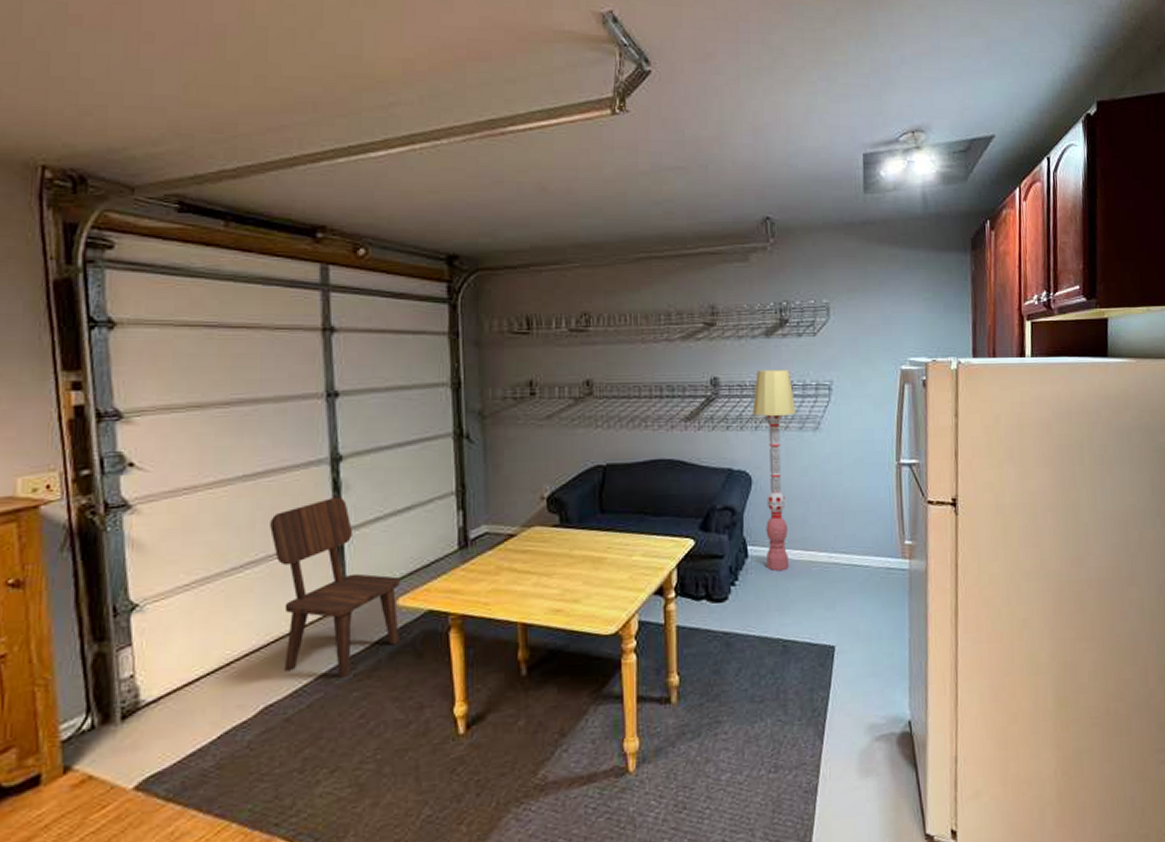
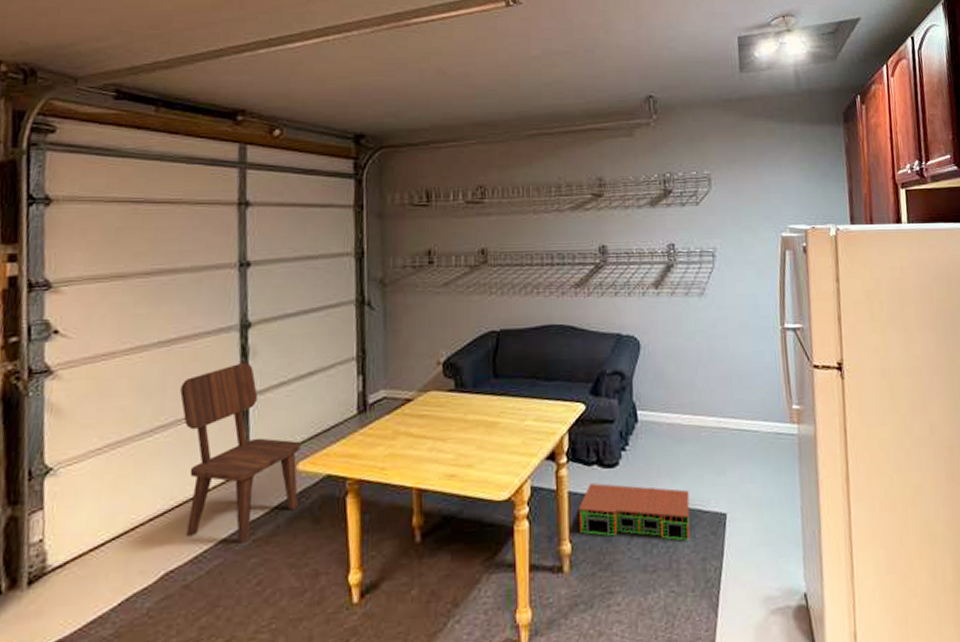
storage bin: none [686,617,799,672] -> present [578,482,690,541]
floor lamp: present [752,370,797,572] -> none [639,238,682,436]

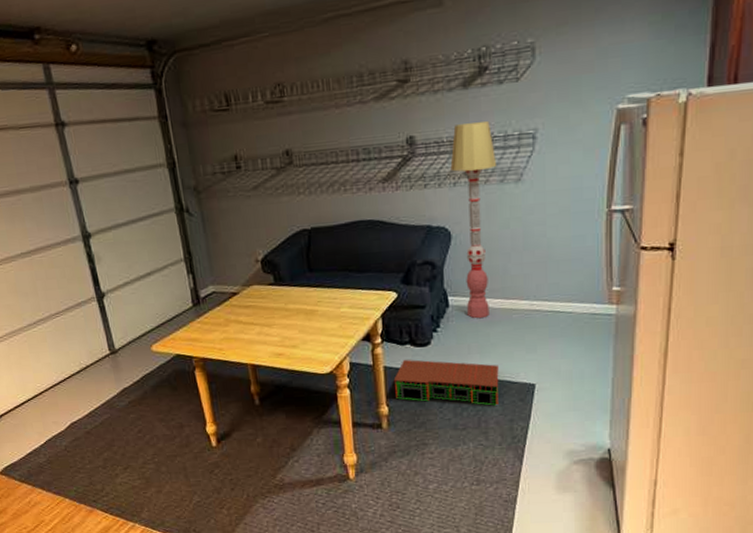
dining chair: present [180,362,301,545] -> none [47,266,158,405]
floor lamp: none [639,238,682,436] -> present [450,121,497,319]

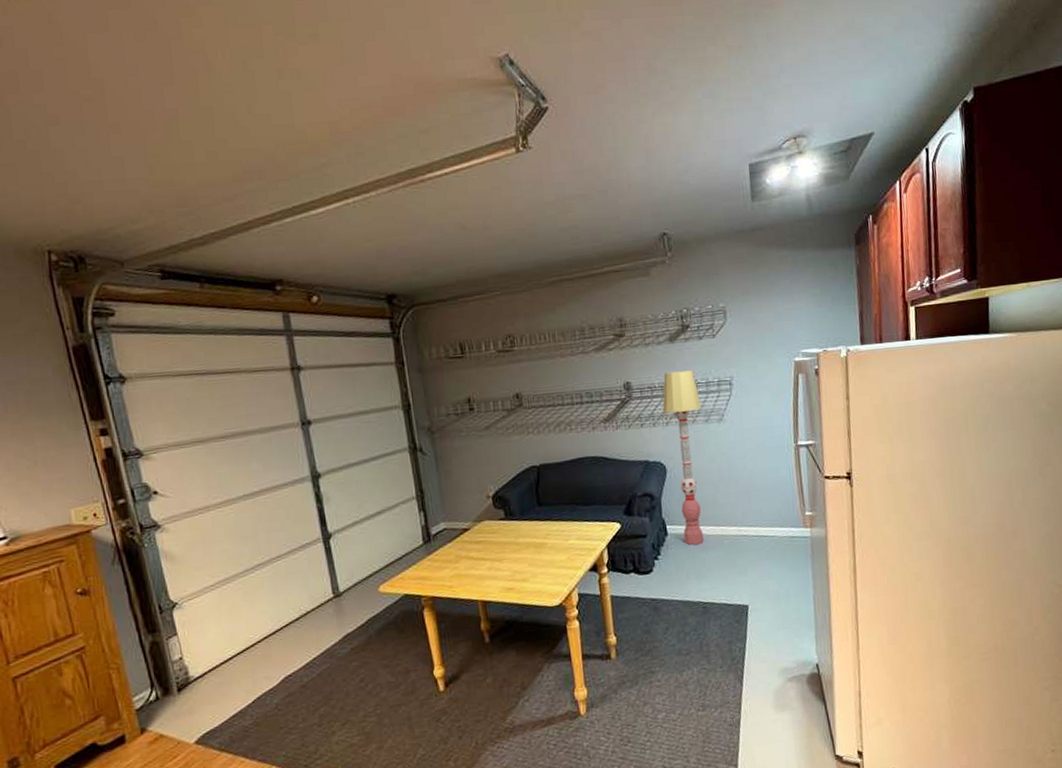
storage bin: present [393,359,499,406] -> none [620,587,717,629]

